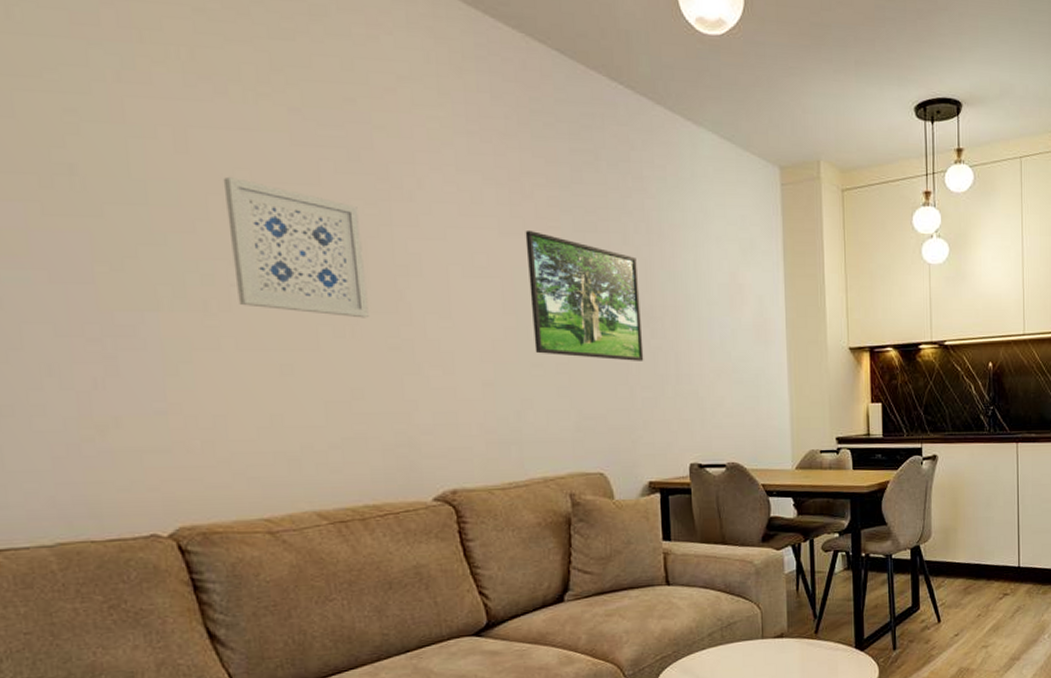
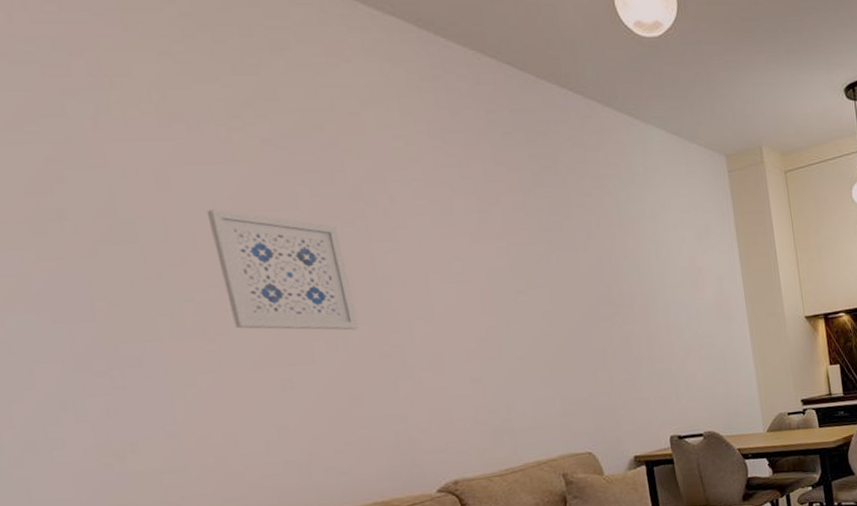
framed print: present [525,229,644,361] -> none [495,234,618,348]

